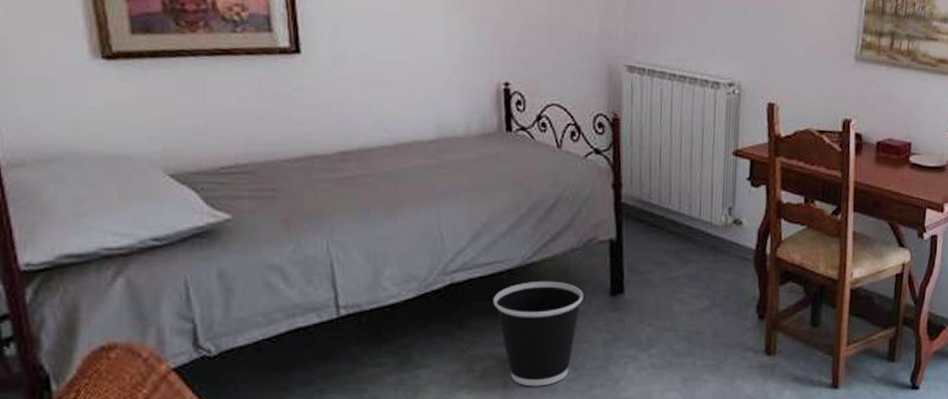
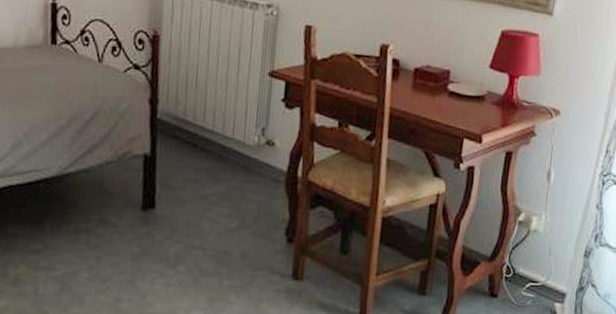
wastebasket: present [493,280,583,387] -> none [29,191,116,296]

